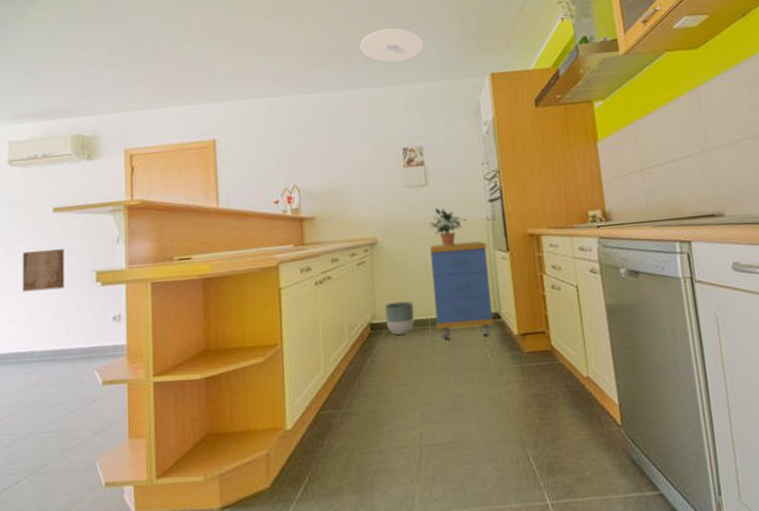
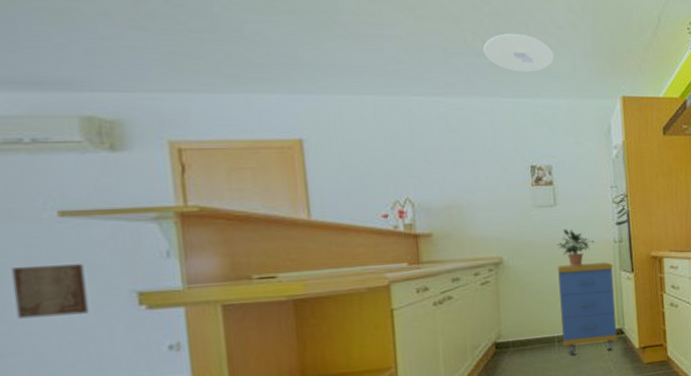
planter: present [385,301,415,335] -> none [510,320,541,353]

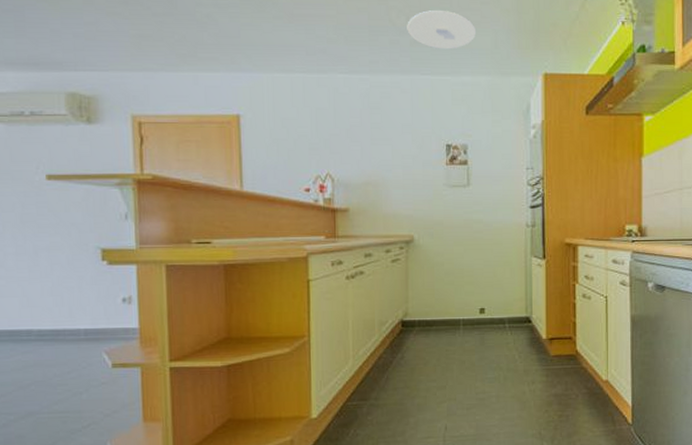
wall art: present [11,264,89,319] -> none [11,222,65,266]
potted plant: present [557,229,596,267] -> none [468,210,508,250]
storage cabinet: present [558,262,618,355] -> none [467,247,524,340]

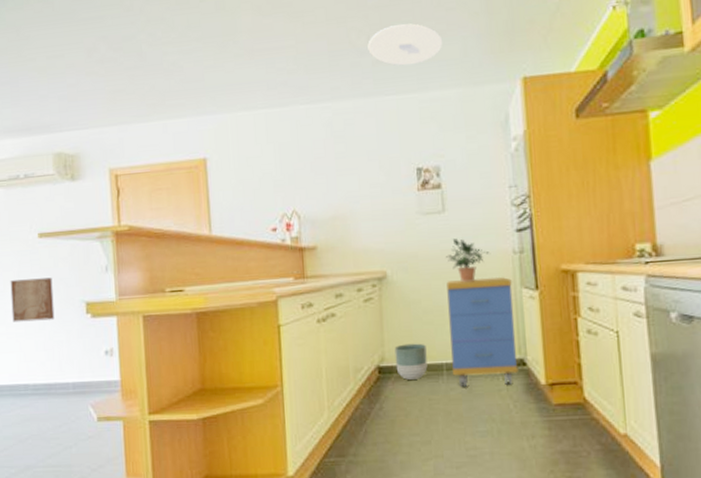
wall art: none [11,222,65,266] -> present [10,277,55,322]
planter: none [417,301,446,333] -> present [394,343,428,380]
storage cabinet: none [467,247,524,340] -> present [446,277,518,387]
potted plant: none [468,210,508,250] -> present [446,238,491,283]

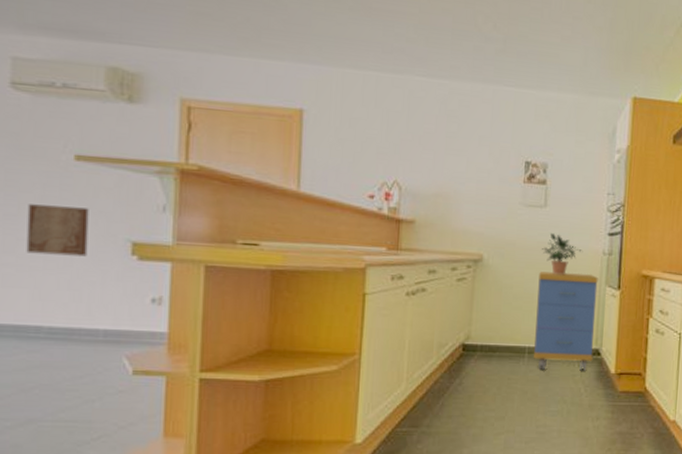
ceiling light: present [368,23,443,66] -> none [493,19,567,63]
planter: present [394,343,428,380] -> none [480,325,512,359]

